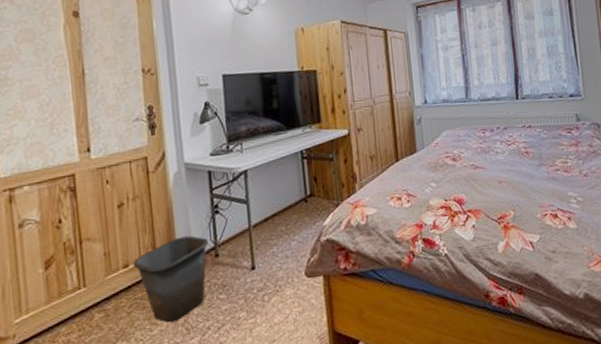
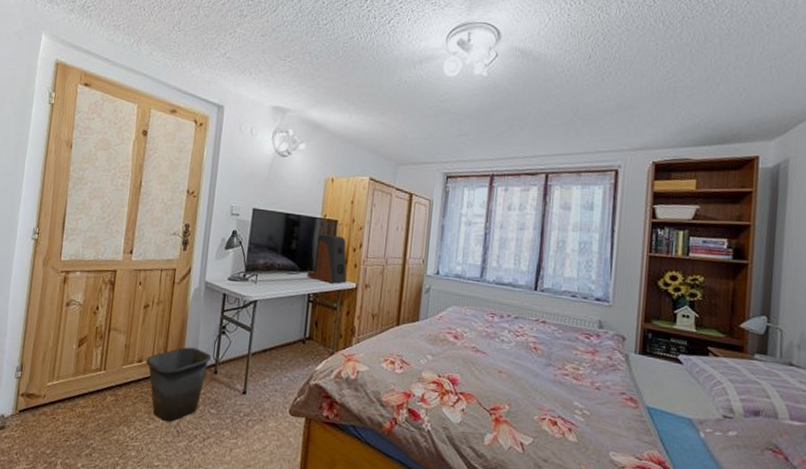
speaker: none [295,85,338,136] -> present [307,233,347,285]

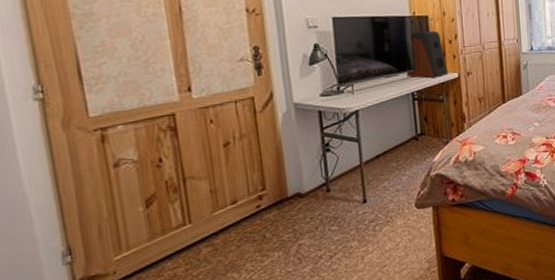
waste bin: present [145,347,212,422] -> none [241,172,320,254]

